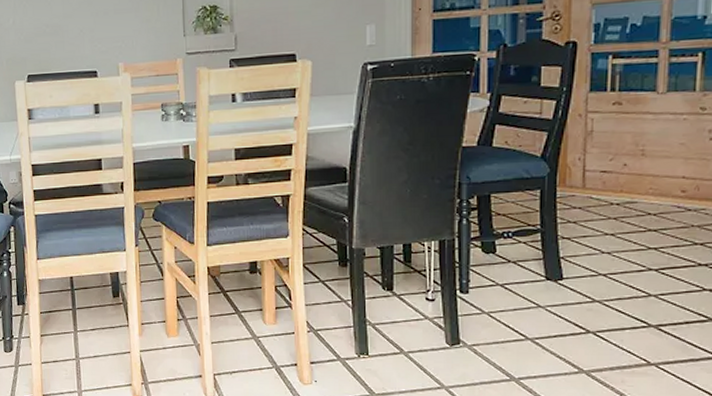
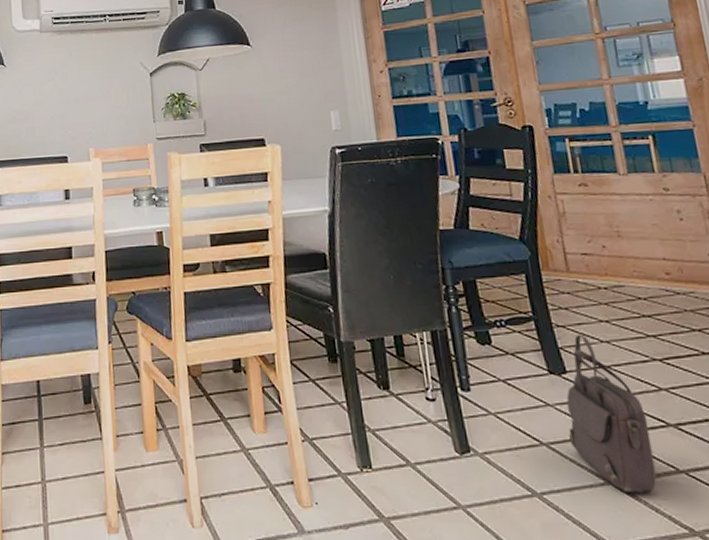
handbag: none [554,246,631,380] -> present [566,334,657,492]

